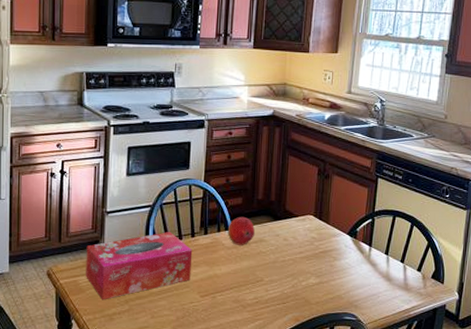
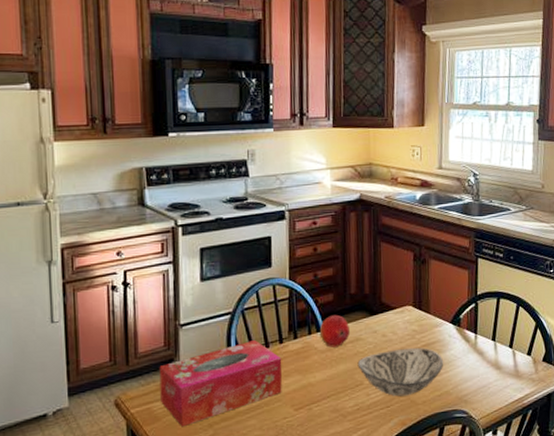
decorative bowl: none [259,252,339,295] -> present [357,347,444,397]

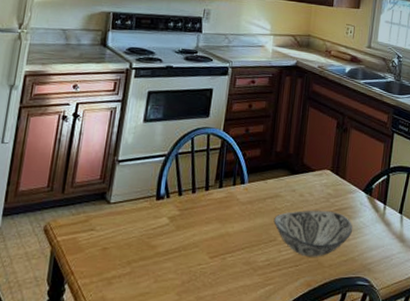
tissue box: present [159,340,282,427] -> none [87,184,205,261]
fruit: present [319,314,350,348] -> none [243,169,271,201]

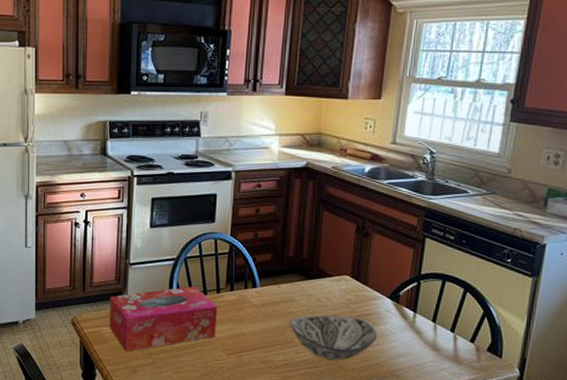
tissue box: none [87,184,205,261] -> present [109,286,218,352]

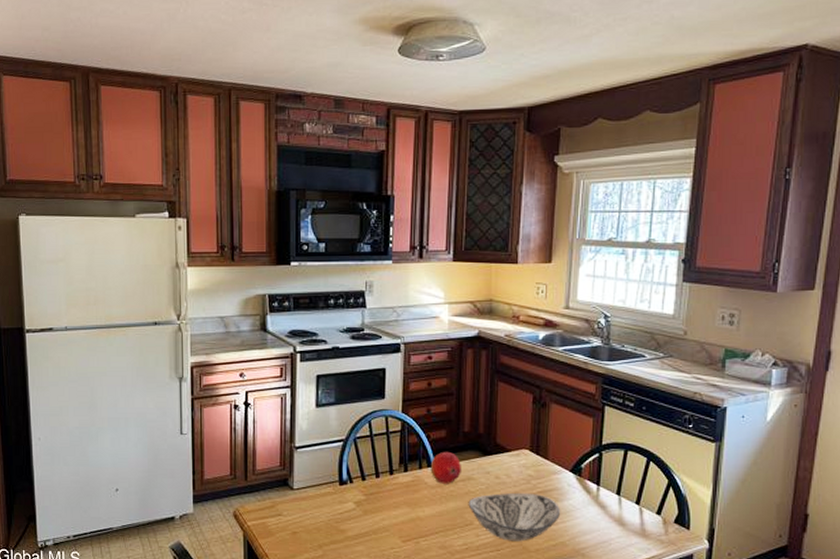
tissue box: present [109,286,218,352] -> none [274,469,392,545]
fruit: none [255,273,284,304] -> present [430,451,461,484]

